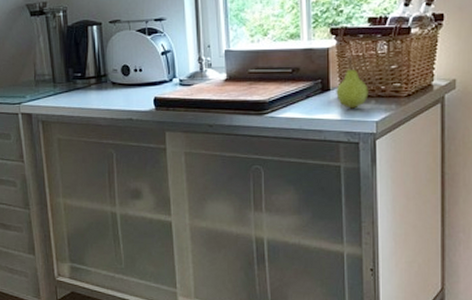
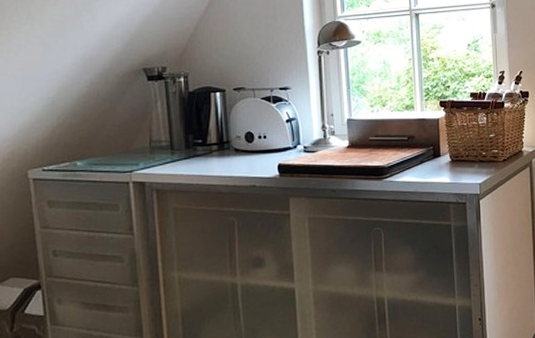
fruit: present [336,56,369,109] -> none [446,126,473,173]

